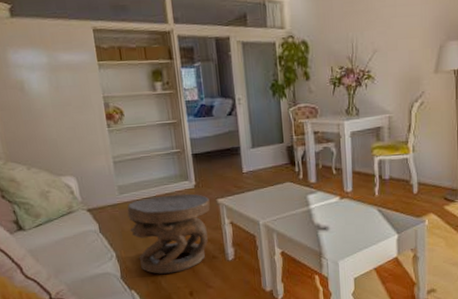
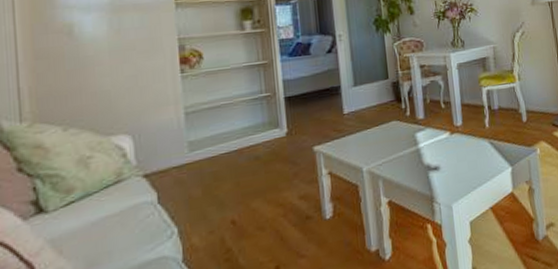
carved stool: present [127,193,211,274] -> none [198,143,305,249]

